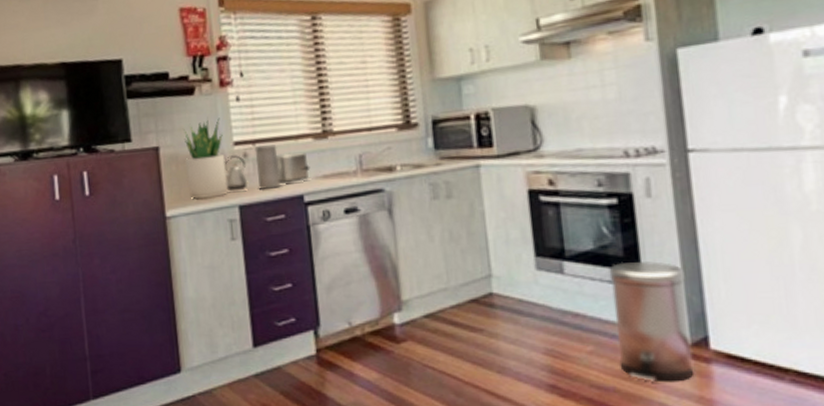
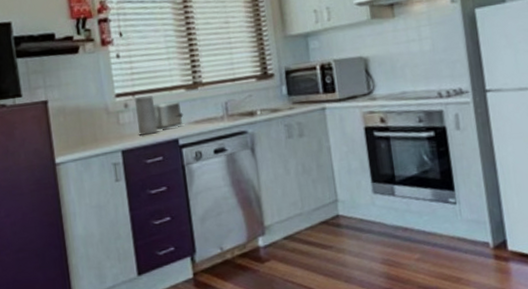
planter: present [184,118,228,199] -> none [70,73,112,146]
kettle: present [224,155,250,192] -> none [107,106,131,139]
pedal bin: present [609,261,694,383] -> none [430,182,497,280]

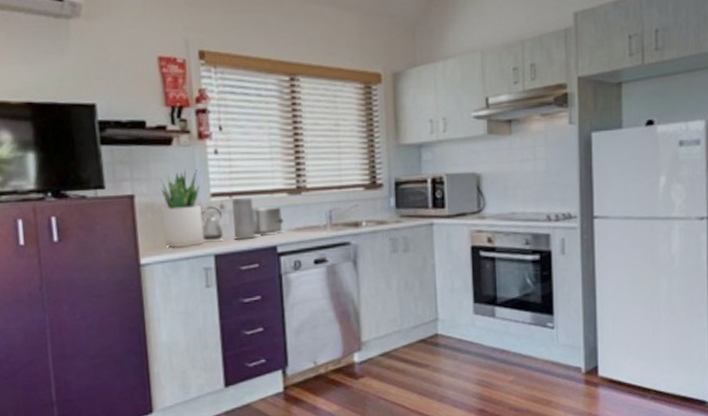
planter: none [70,73,112,146] -> present [160,168,204,247]
kettle: none [107,106,131,139] -> present [201,206,226,241]

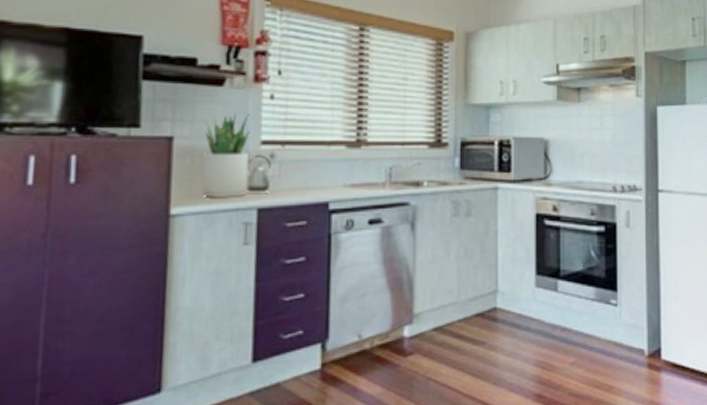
canister: present [231,198,255,240] -> none [281,148,308,193]
toaster: present [252,205,284,235] -> none [305,158,340,189]

